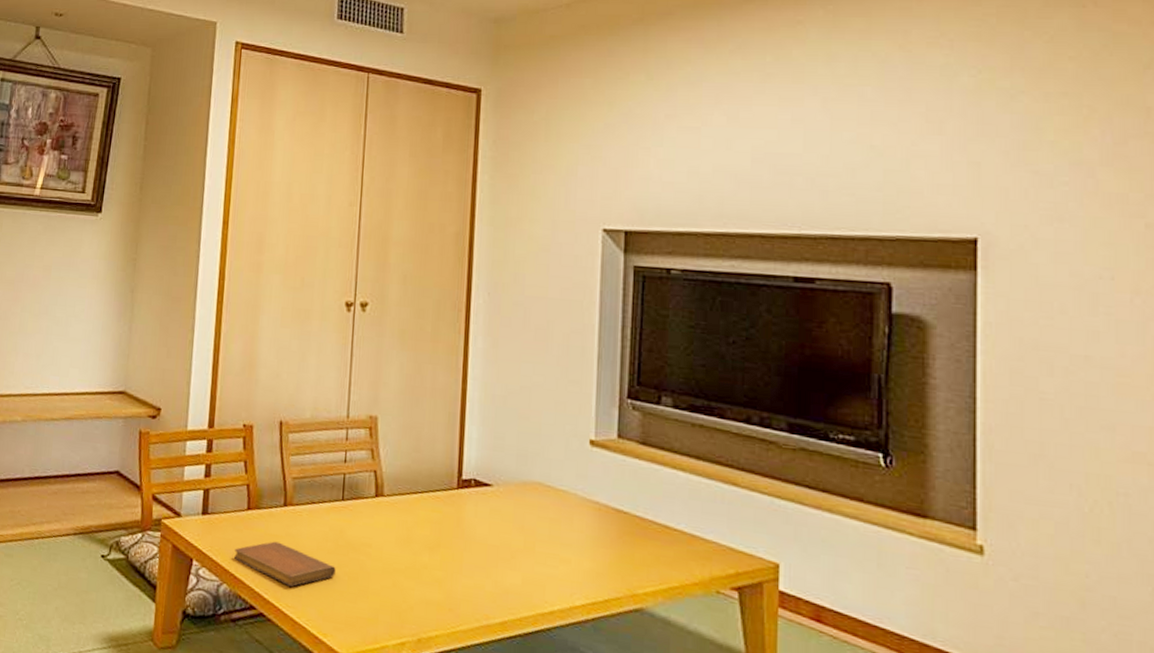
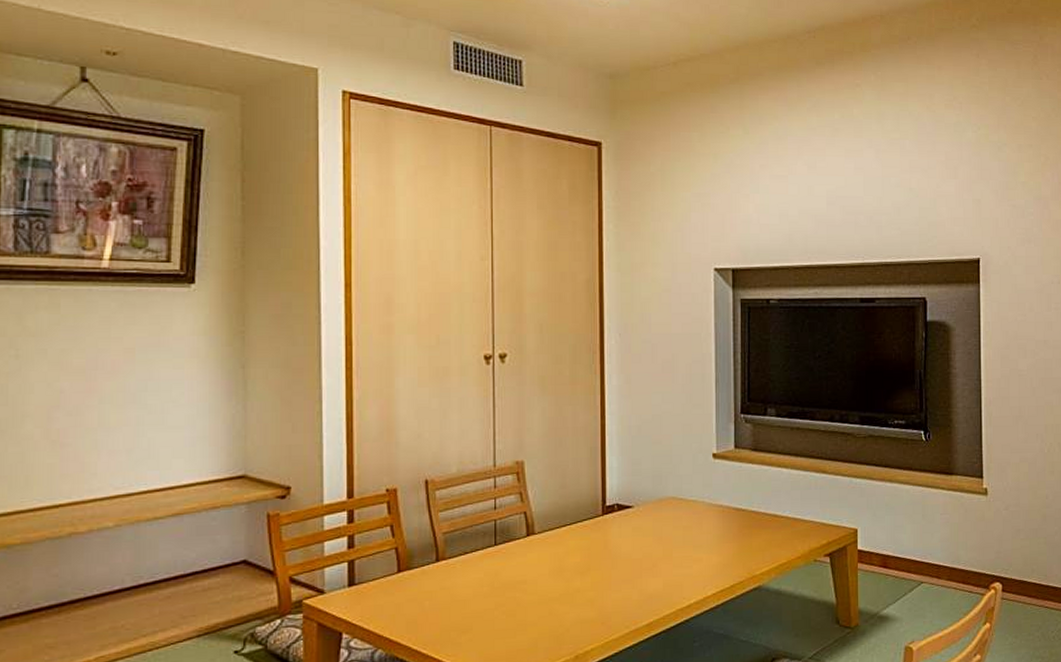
notebook: present [234,541,336,587] -> none [388,597,493,637]

